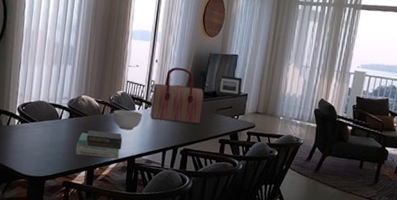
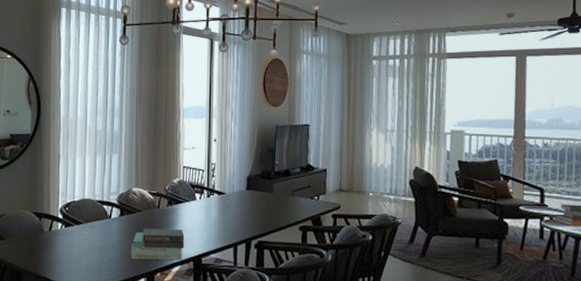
bowl: present [112,109,143,130] -> none [170,201,206,225]
handbag: present [150,67,204,124] -> none [214,145,276,210]
picture frame: present [217,75,243,97] -> none [289,150,319,174]

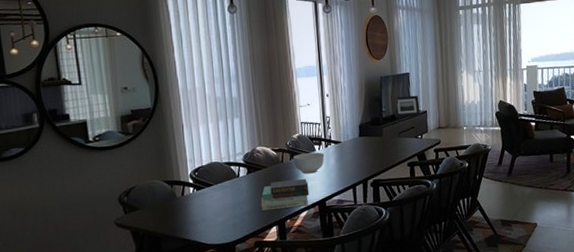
bowl: none [170,201,206,225] -> present [292,152,325,174]
picture frame: none [289,150,319,174] -> present [394,95,420,117]

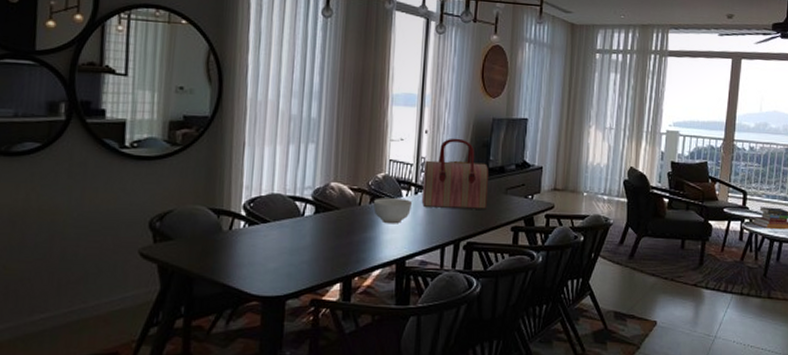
books: present [261,179,310,211] -> none [325,228,388,263]
handbag: none [329,97,385,156] -> present [421,138,489,209]
picture frame: present [394,95,420,117] -> none [504,145,535,171]

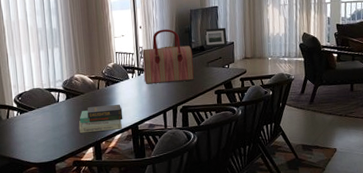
books: none [325,228,388,263] -> present [78,104,123,134]
bowl: present [373,198,413,224] -> none [108,80,138,100]
picture frame: none [504,145,535,171] -> present [203,27,228,48]

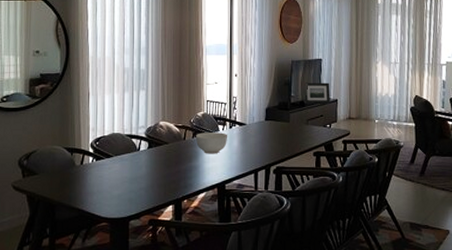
books: present [78,104,123,134] -> none [159,159,209,188]
bowl: none [108,80,138,100] -> present [195,132,228,154]
handbag: present [142,29,194,84] -> none [235,79,292,138]

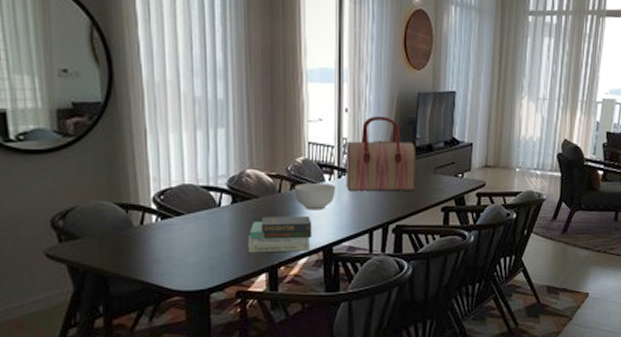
books: none [159,159,209,188] -> present [247,216,312,253]
handbag: none [235,79,292,138] -> present [345,115,417,191]
picture frame: present [303,82,331,104] -> none [431,121,465,148]

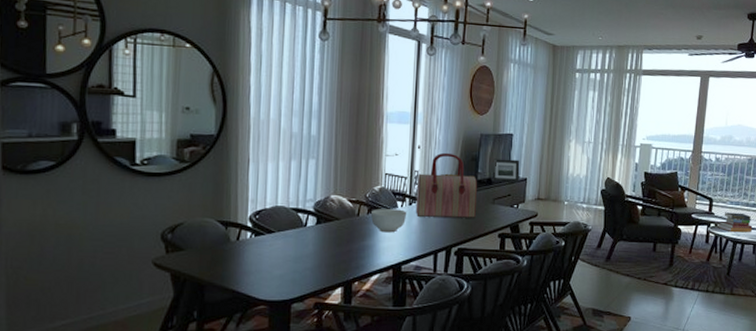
books: present [247,216,312,253] -> none [327,237,385,269]
picture frame: none [431,121,465,148] -> present [491,159,520,183]

